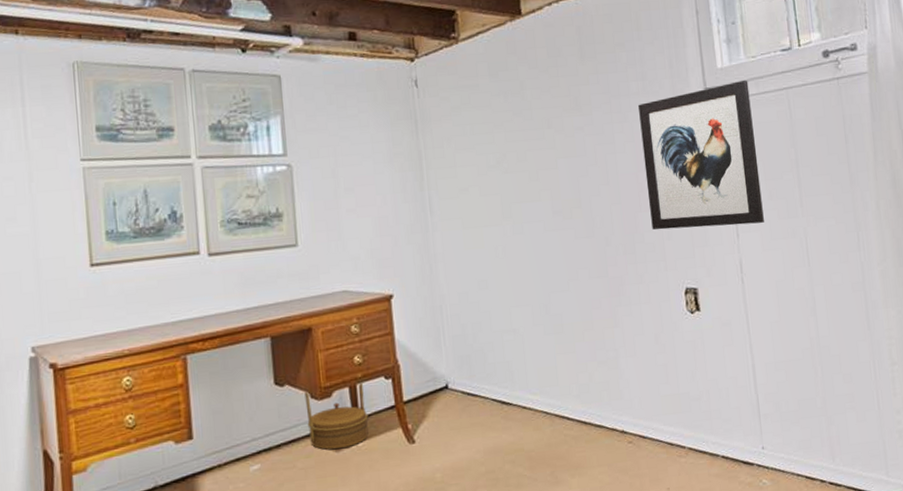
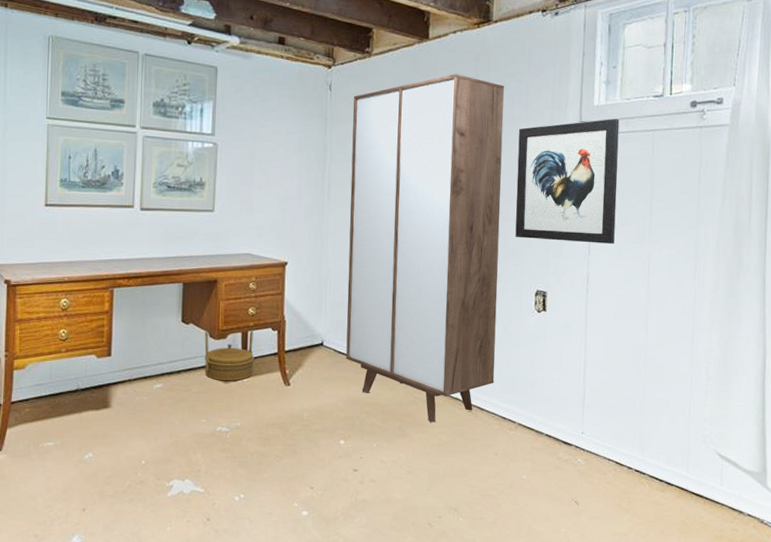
wardrobe: none [444,51,654,463] -> present [346,74,504,423]

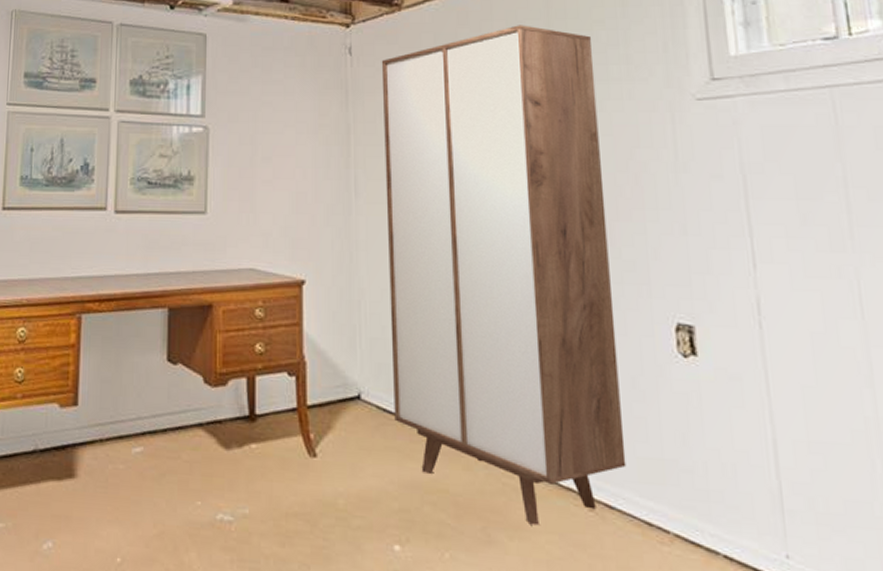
basket: present [204,331,255,382] -> none [197,376,265,448]
wall art: present [515,118,620,244] -> none [620,72,794,253]

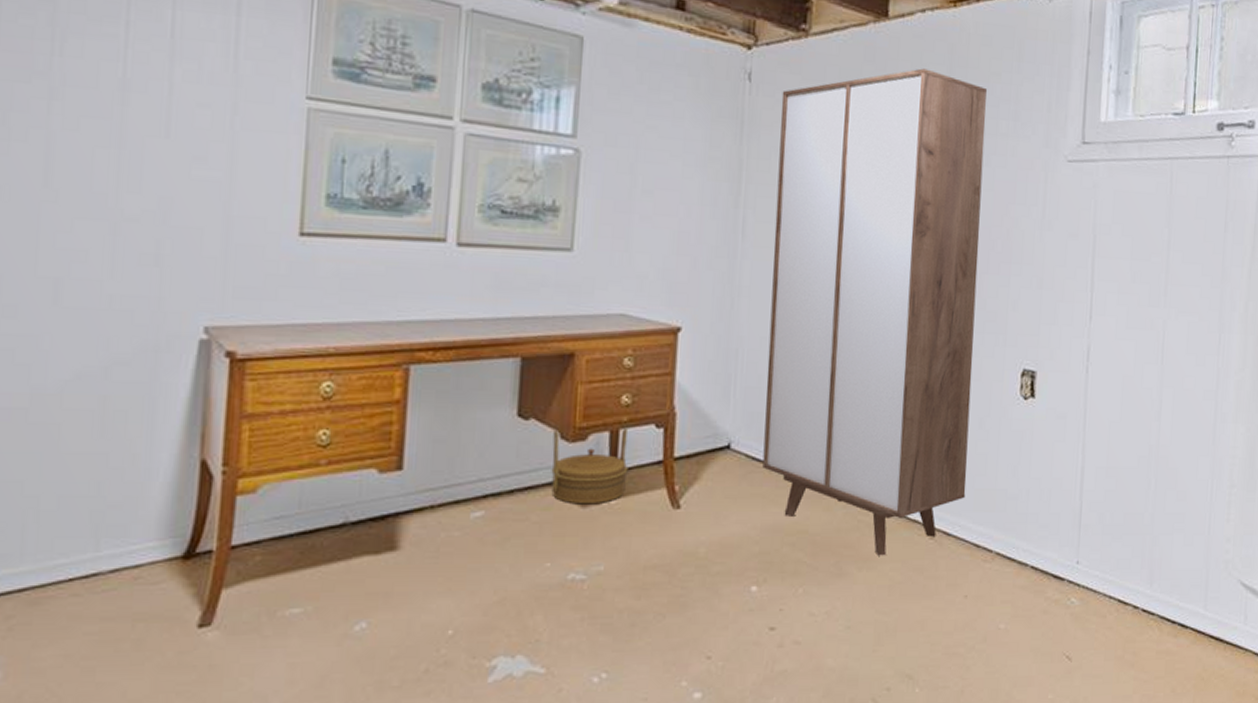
basket: none [197,376,265,448] -> present [551,429,628,505]

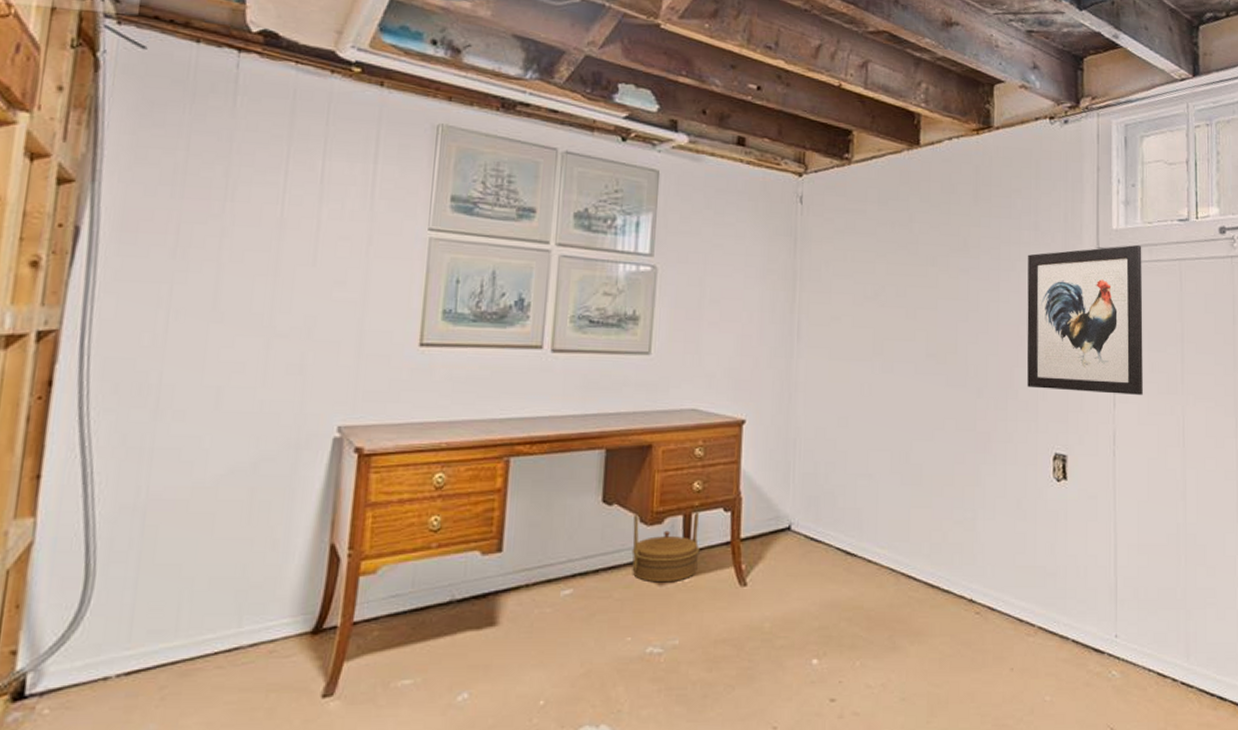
wardrobe: present [762,68,987,556] -> none [820,188,1010,630]
wall art: none [997,140,1132,307] -> present [1027,244,1143,395]

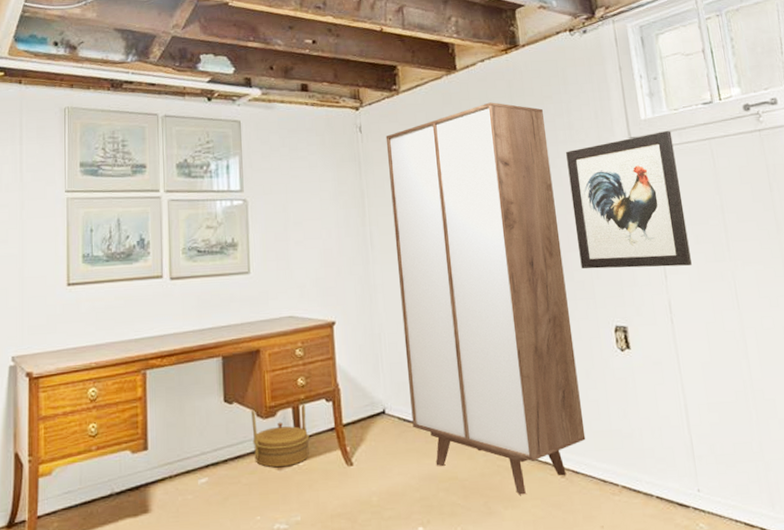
wardrobe: none [820,188,1010,630] -> present [385,102,586,495]

